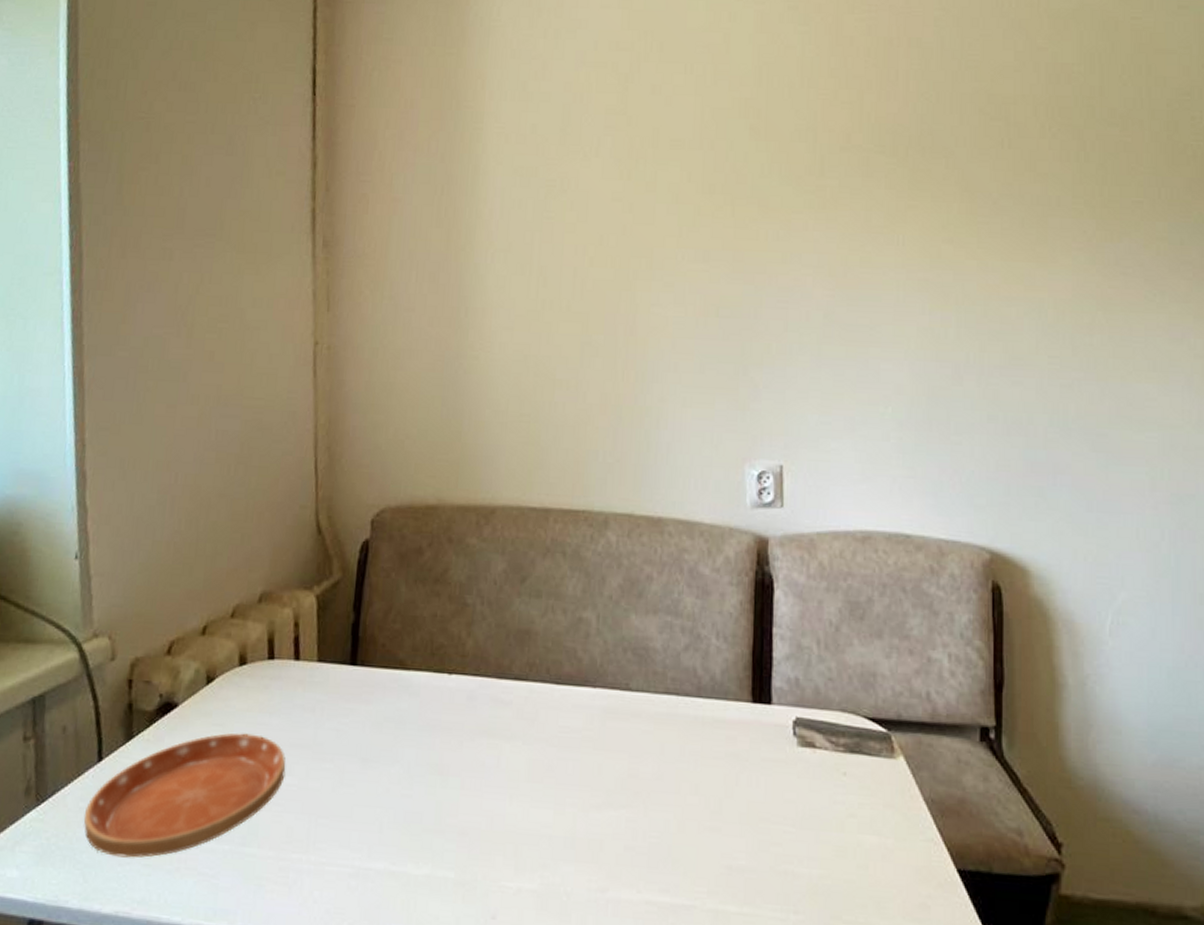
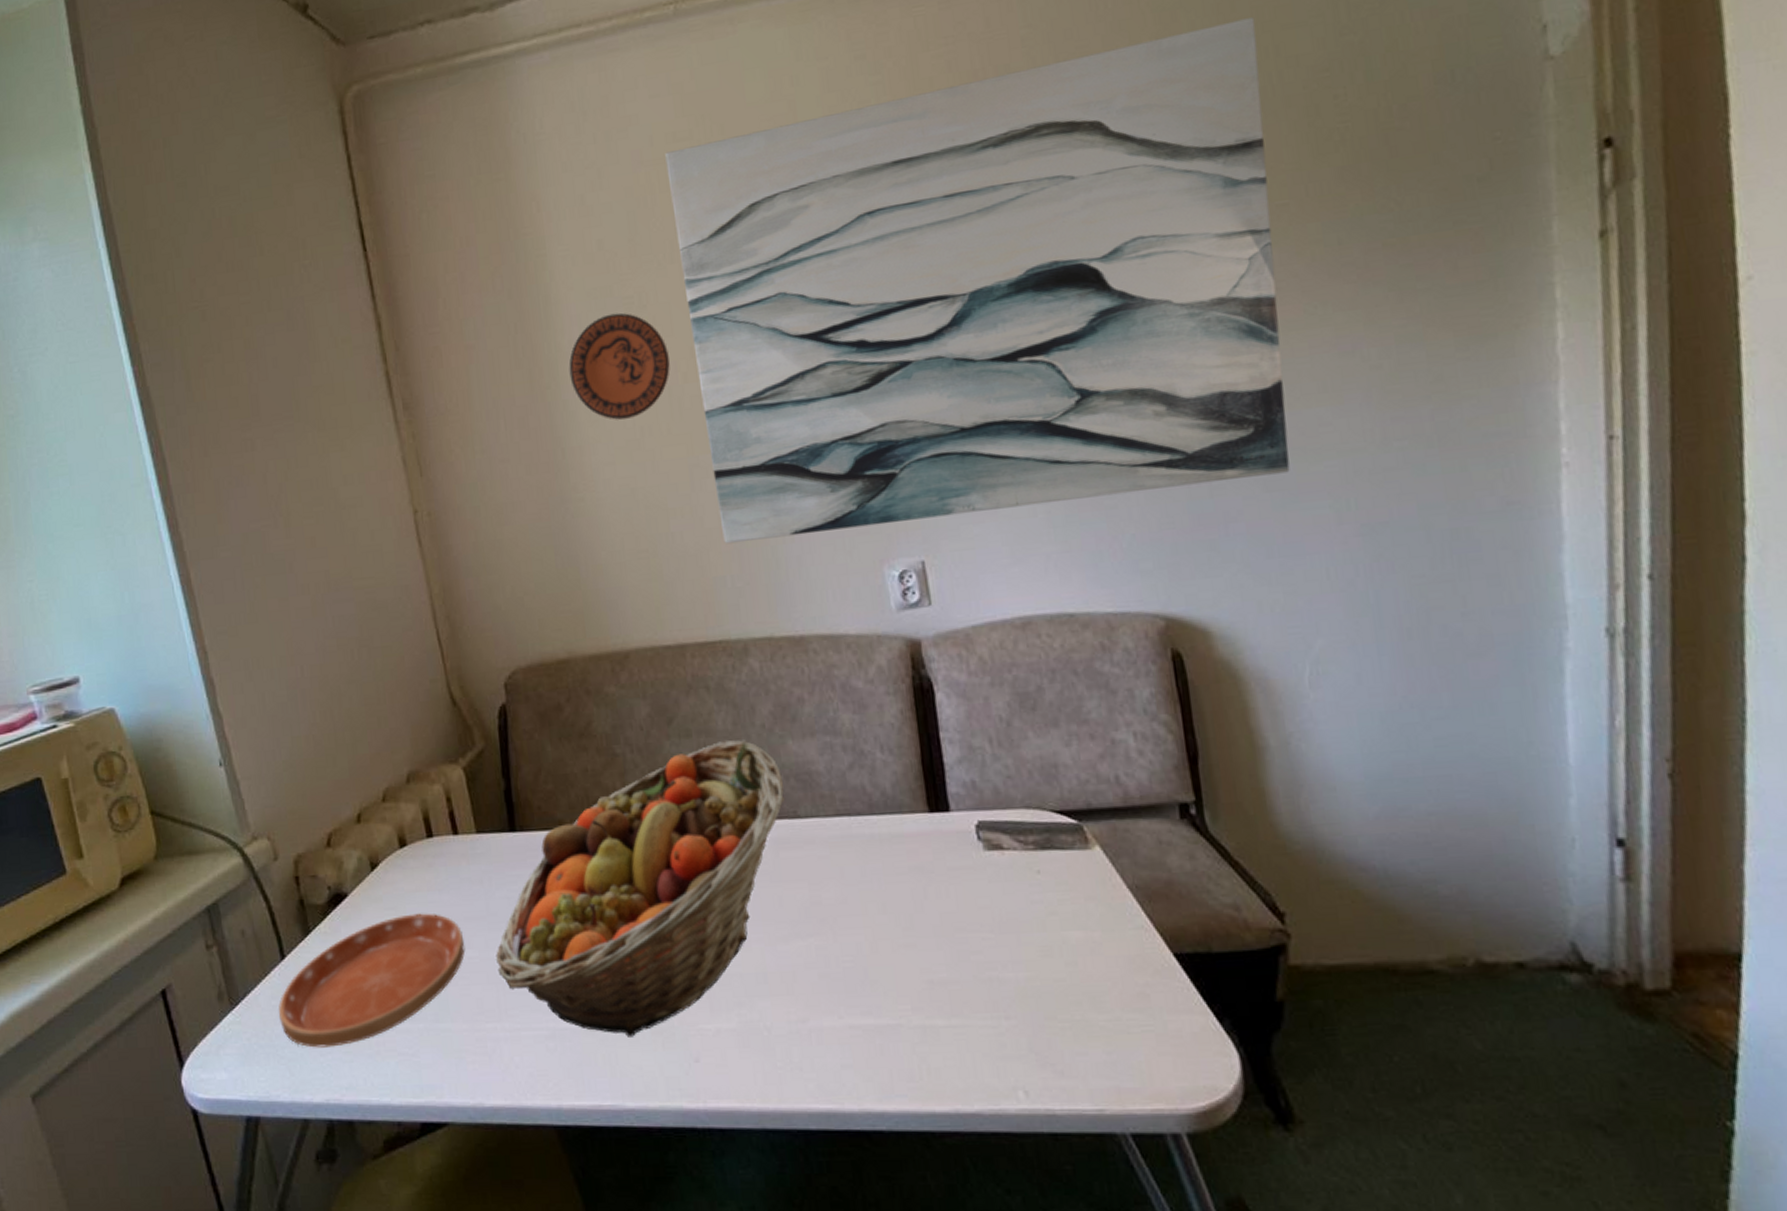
fruit basket: none [313,605,621,886] -> present [496,739,786,1037]
decorative plate: none [485,192,580,290] -> present [569,312,670,420]
wall art: none [602,38,1134,437] -> present [665,17,1290,544]

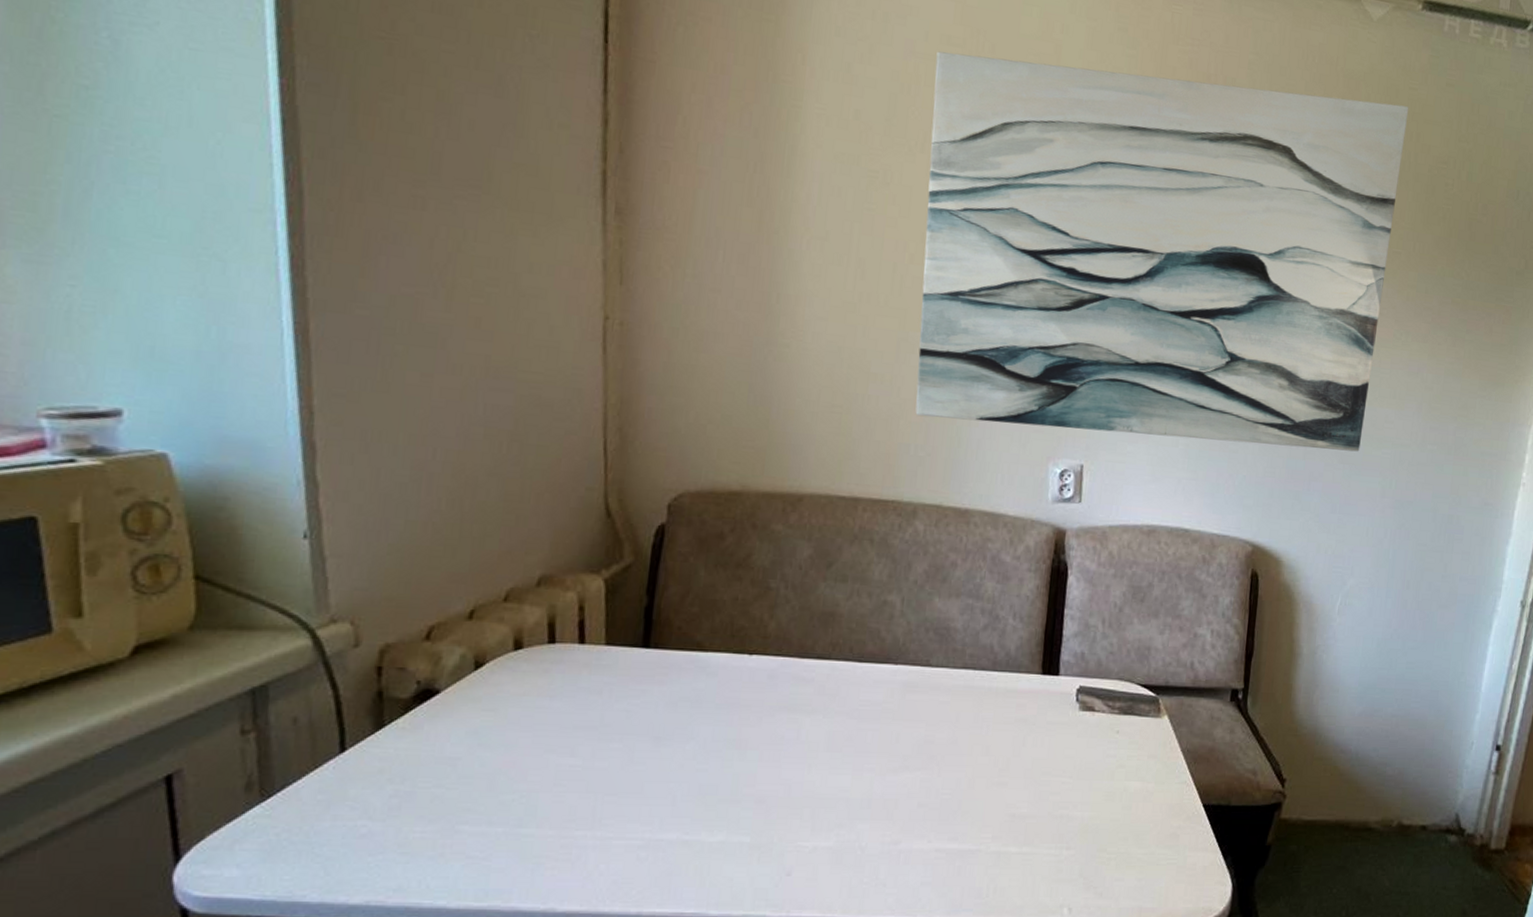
saucer: present [278,913,465,1048] -> none [323,717,569,847]
fruit basket: present [496,739,786,1037] -> none [600,589,923,850]
decorative plate: present [569,312,670,420] -> none [800,180,901,283]

